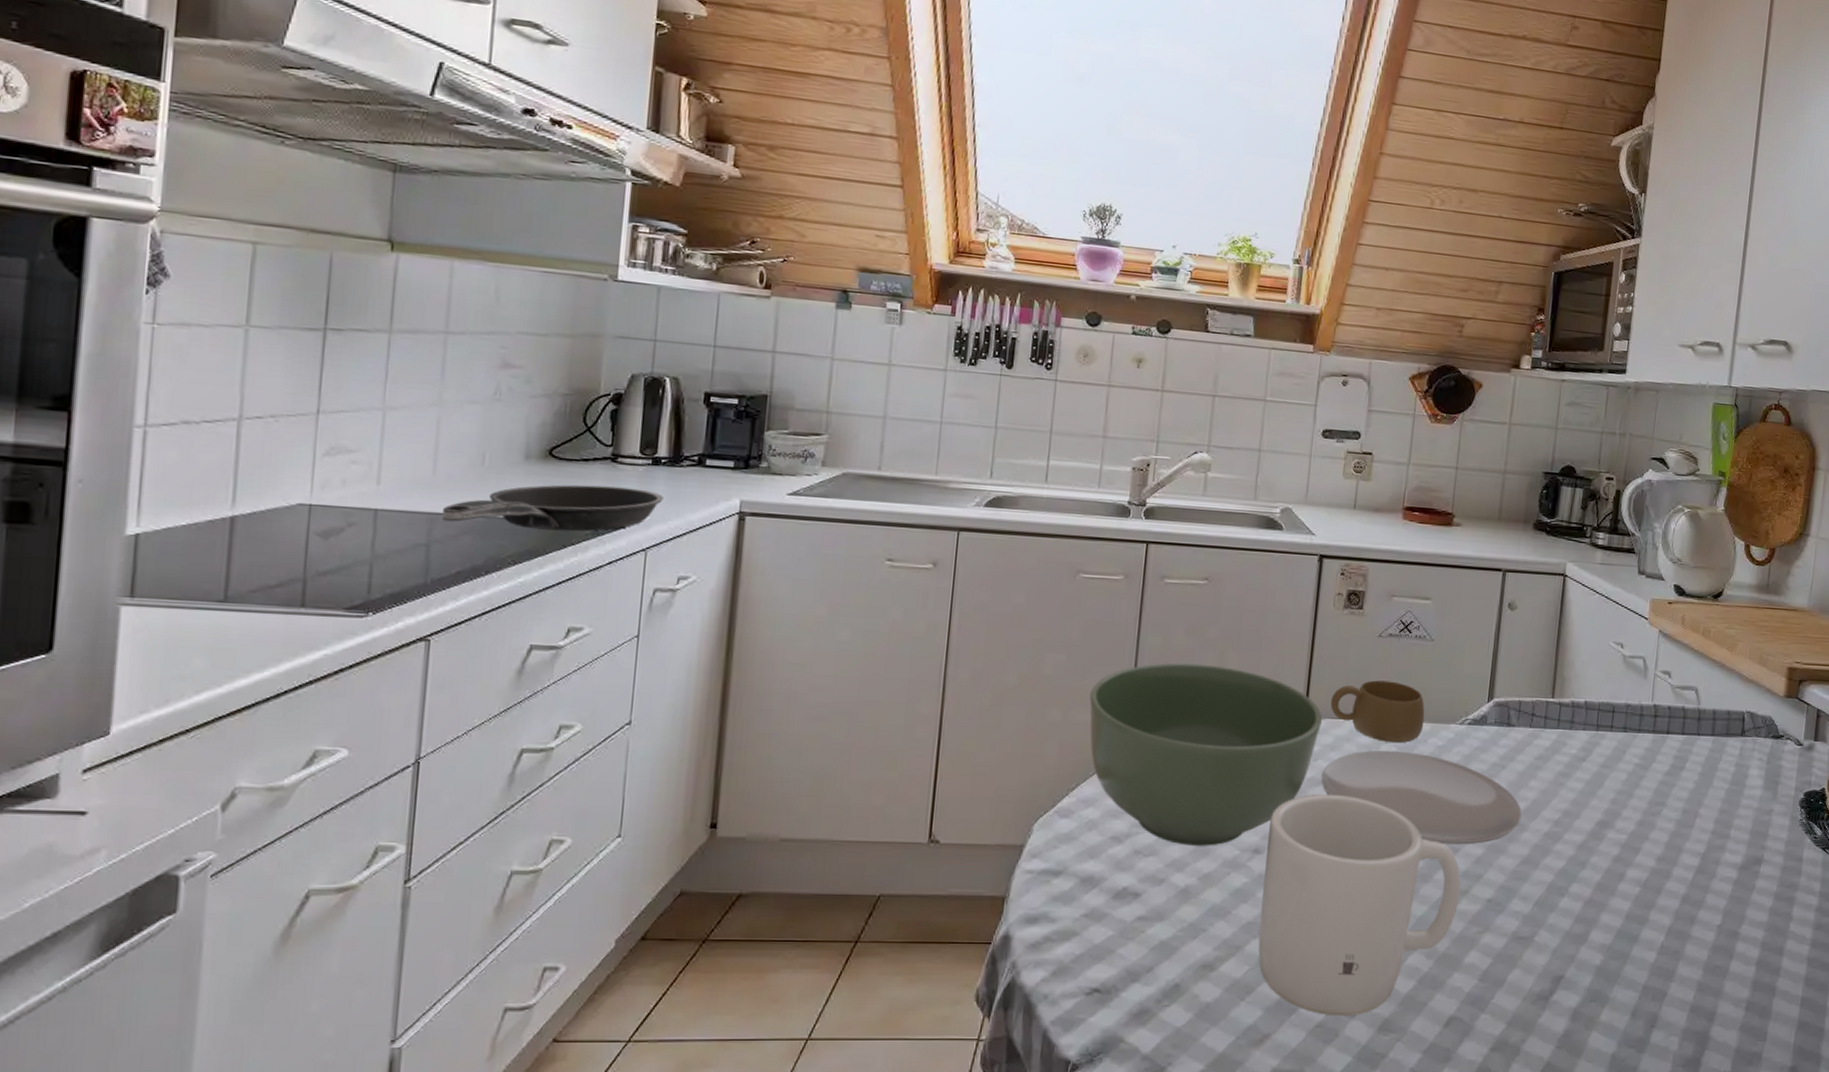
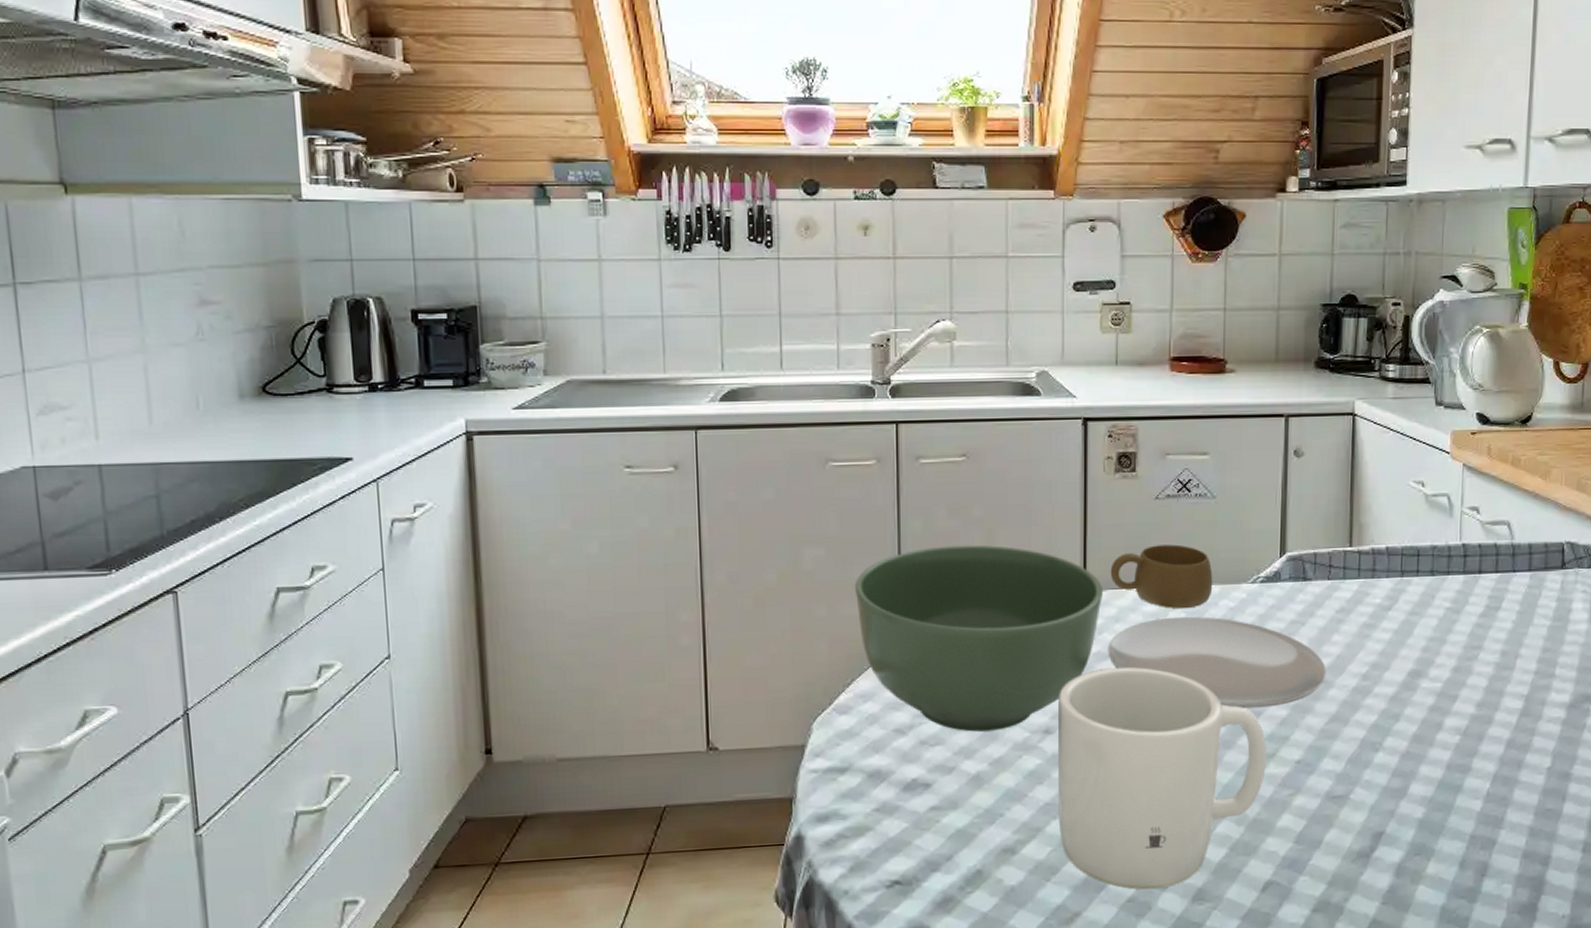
frying pan: present [441,484,663,532] -> none [165,418,386,471]

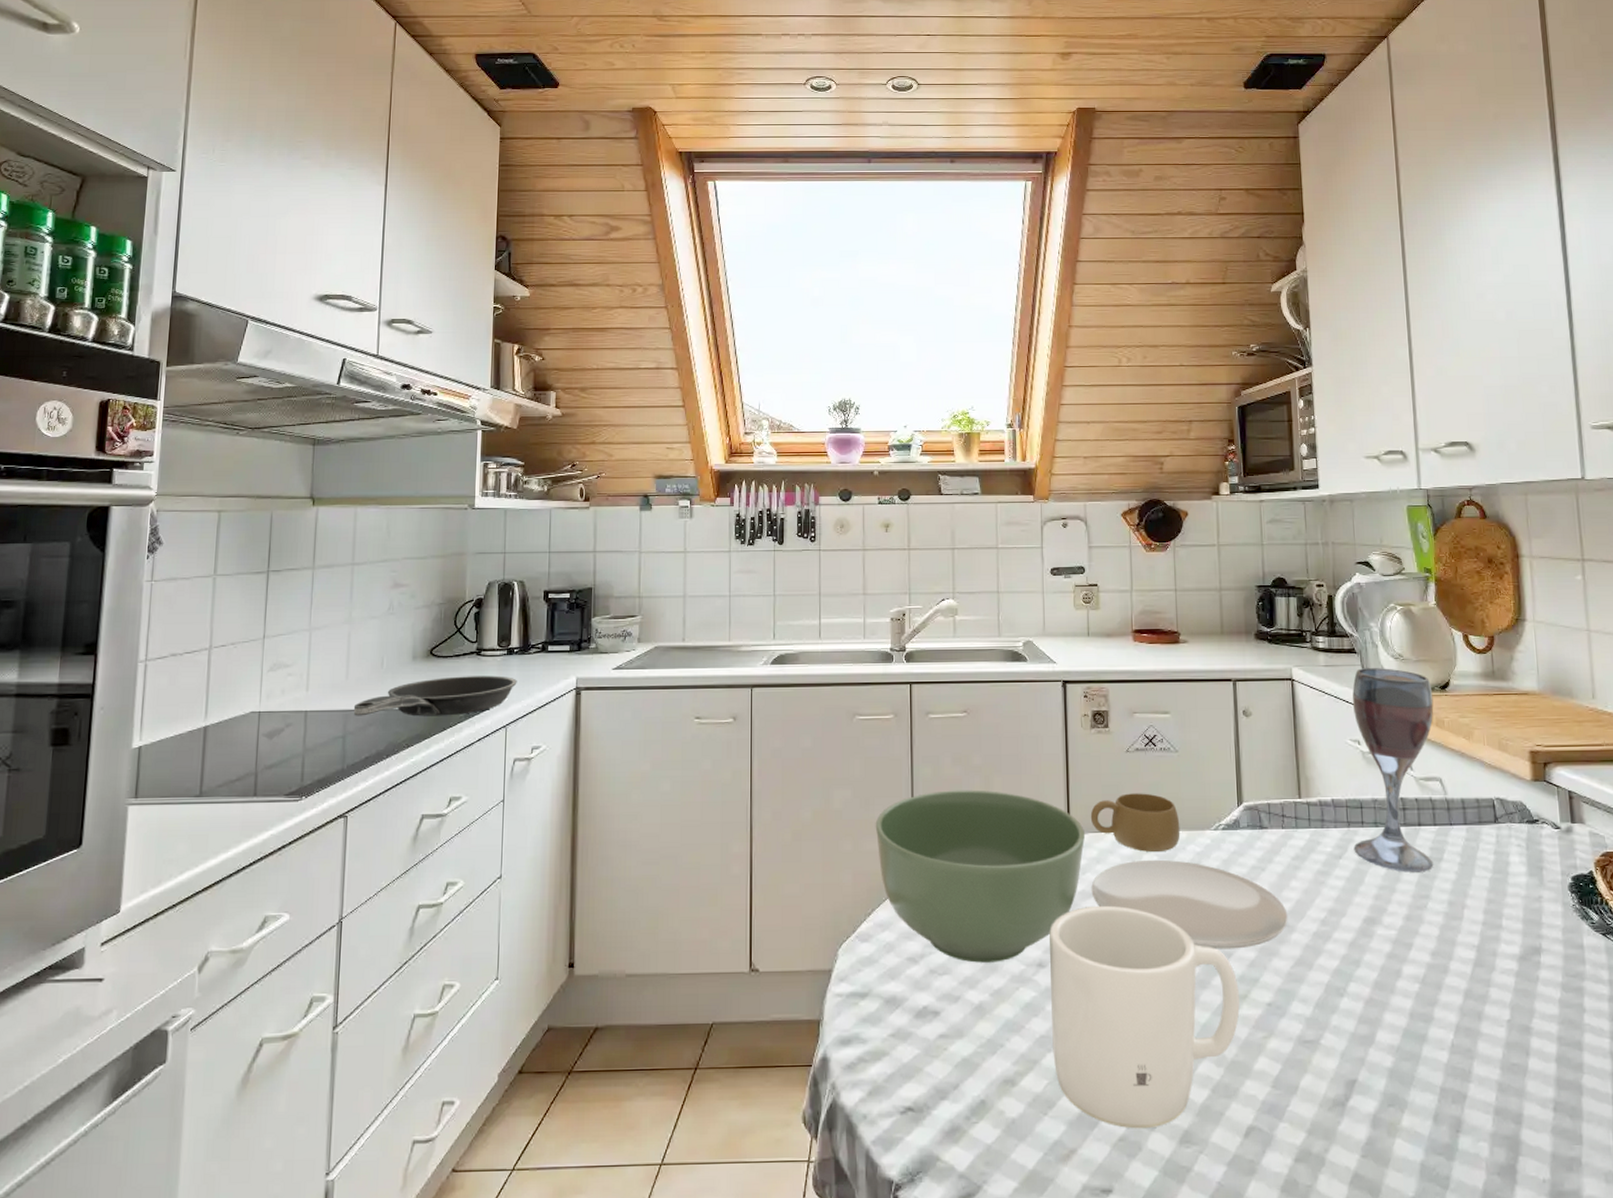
frying pan: none [165,418,386,471] -> present [353,675,517,717]
cup: none [1405,400,1512,623] -> present [1352,668,1434,873]

